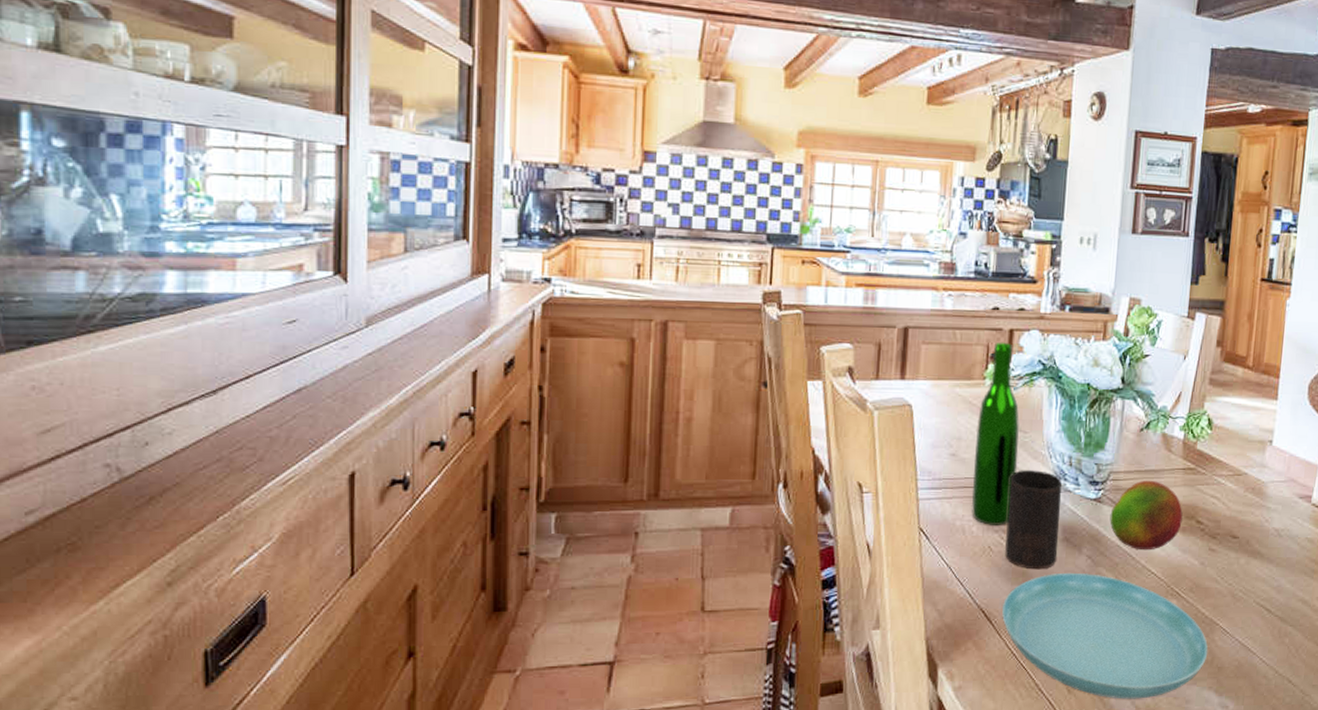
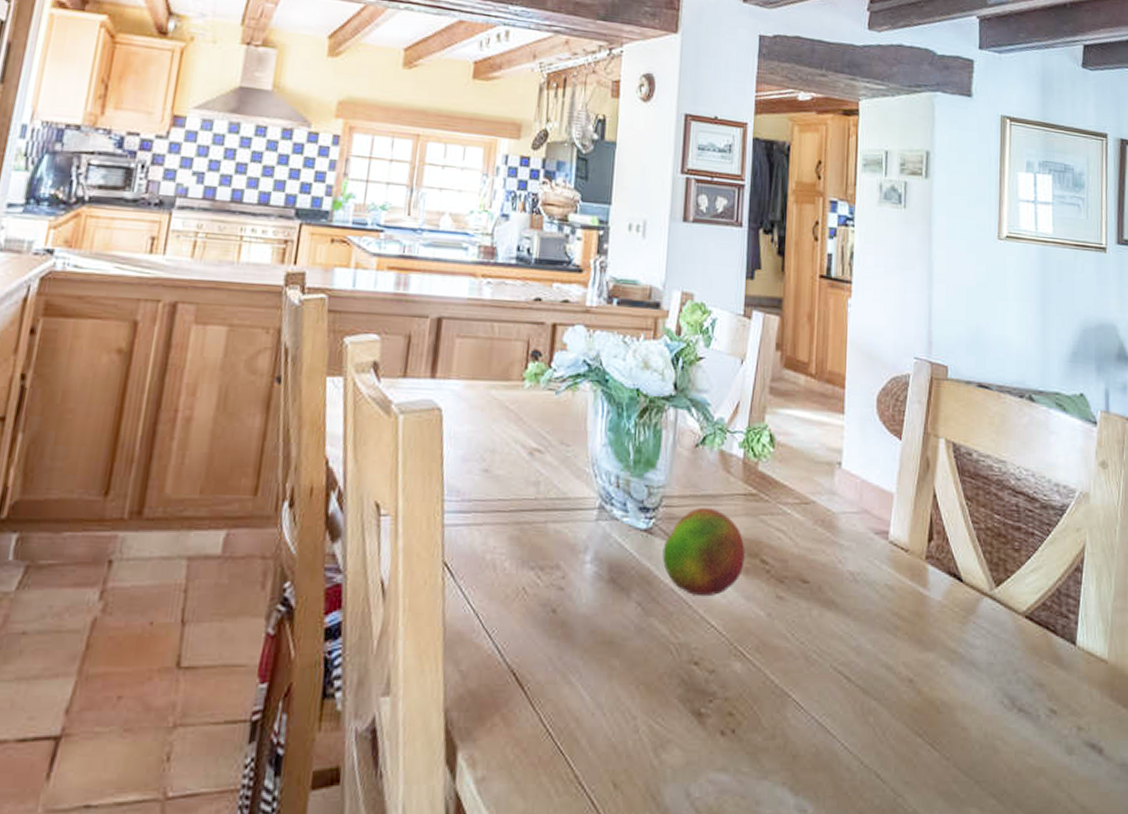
wine bottle: present [971,342,1020,525] -> none [504,337,561,561]
saucer: present [1002,572,1209,700] -> none [536,623,780,799]
cup: present [1005,470,1062,570] -> none [541,491,608,619]

